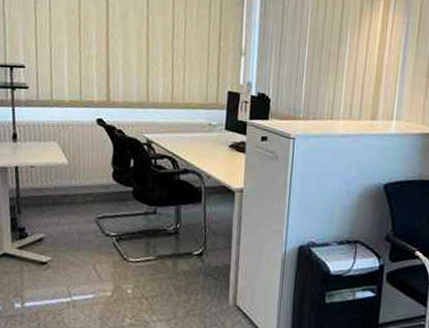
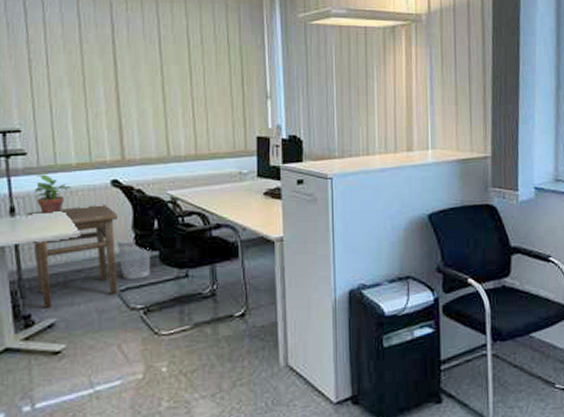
side table: none [26,139,101,225] -> present [26,203,119,308]
potted plant: none [33,107,63,143] -> present [34,174,71,213]
wastebasket: none [98,171,126,210] -> present [117,237,151,279]

